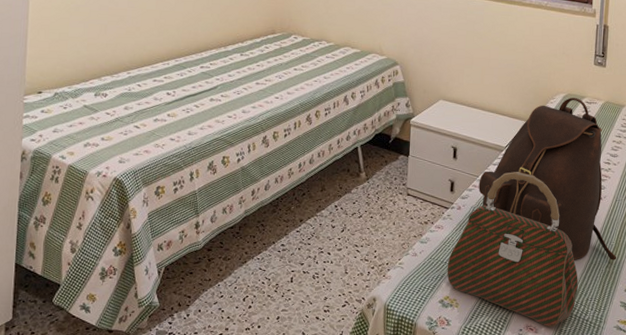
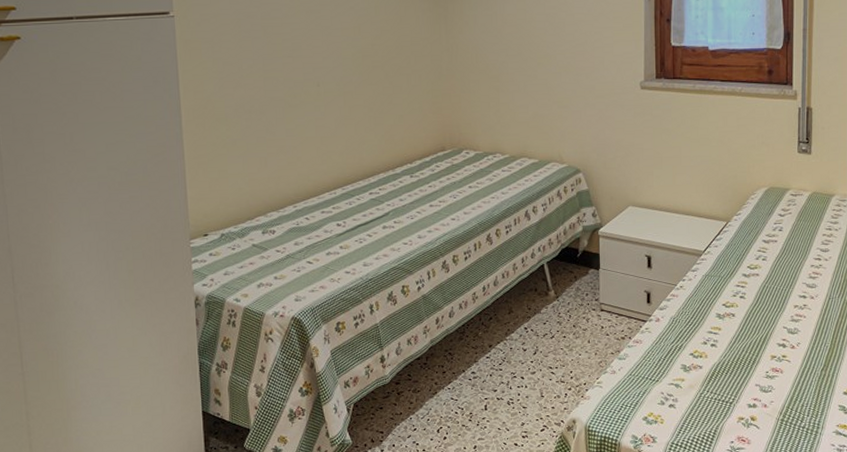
handbag: present [447,172,578,328] -> none [649,276,792,437]
backpack: present [478,97,617,260] -> none [677,190,833,366]

